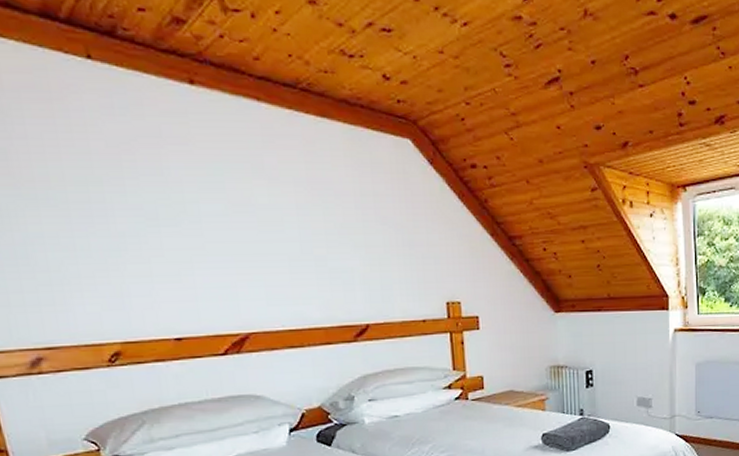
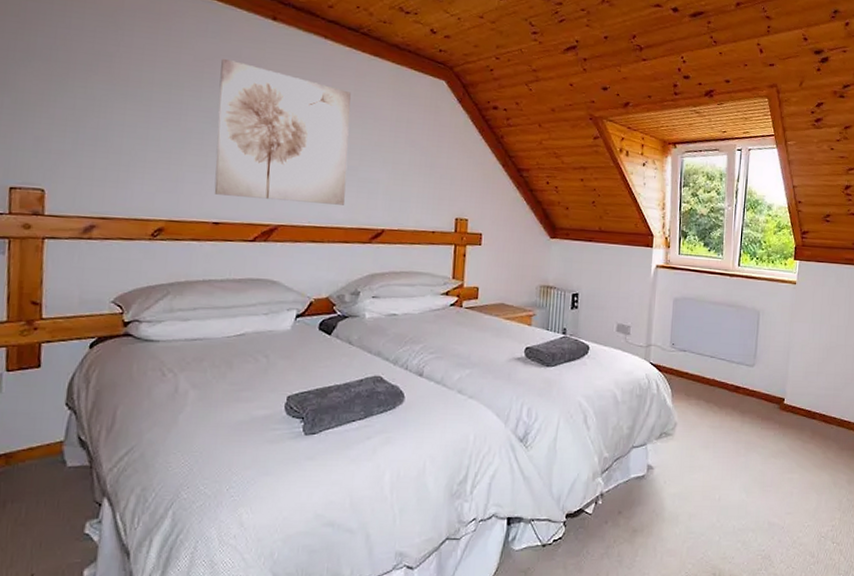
wall art: none [138,140,318,306] -> present [214,58,351,205]

